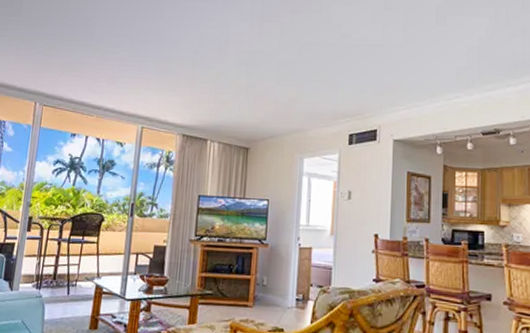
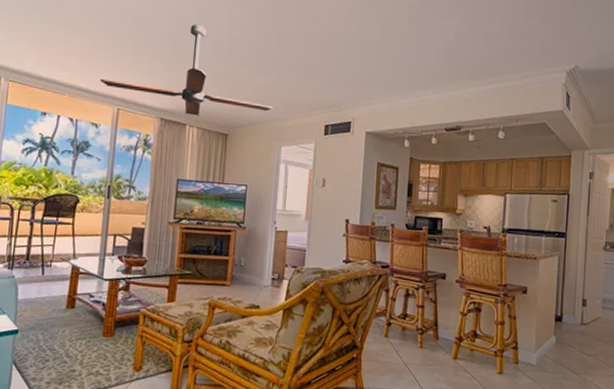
ceiling fan: none [125,40,295,131] -> present [100,24,273,116]

